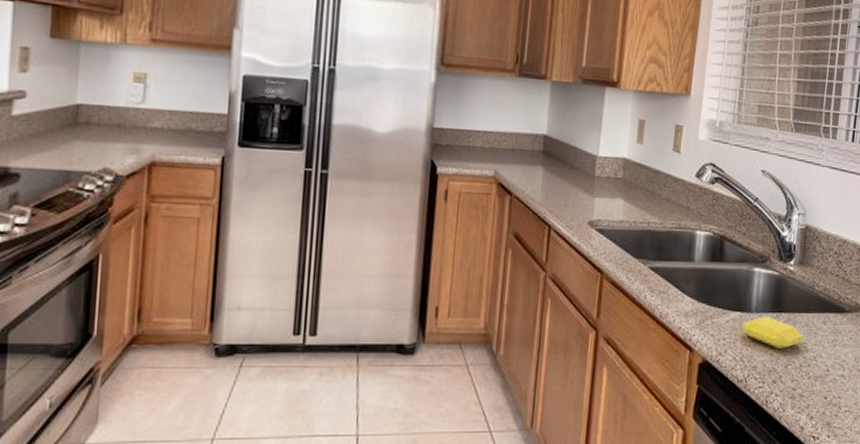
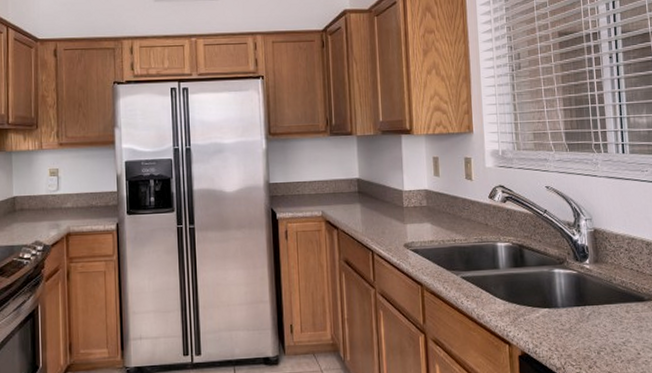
soap bar: present [742,315,803,348] -> none [551,309,610,338]

